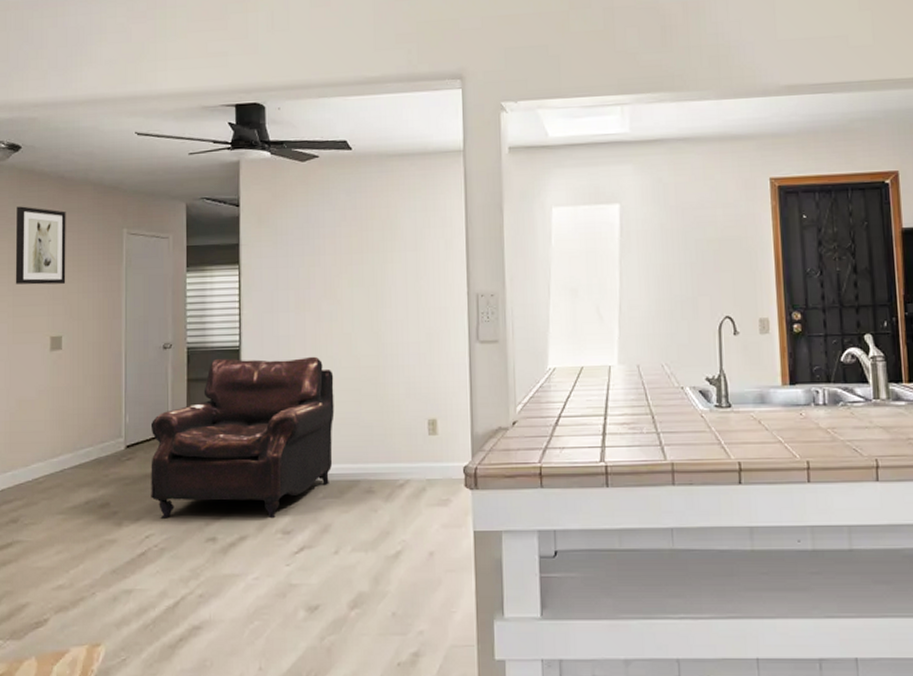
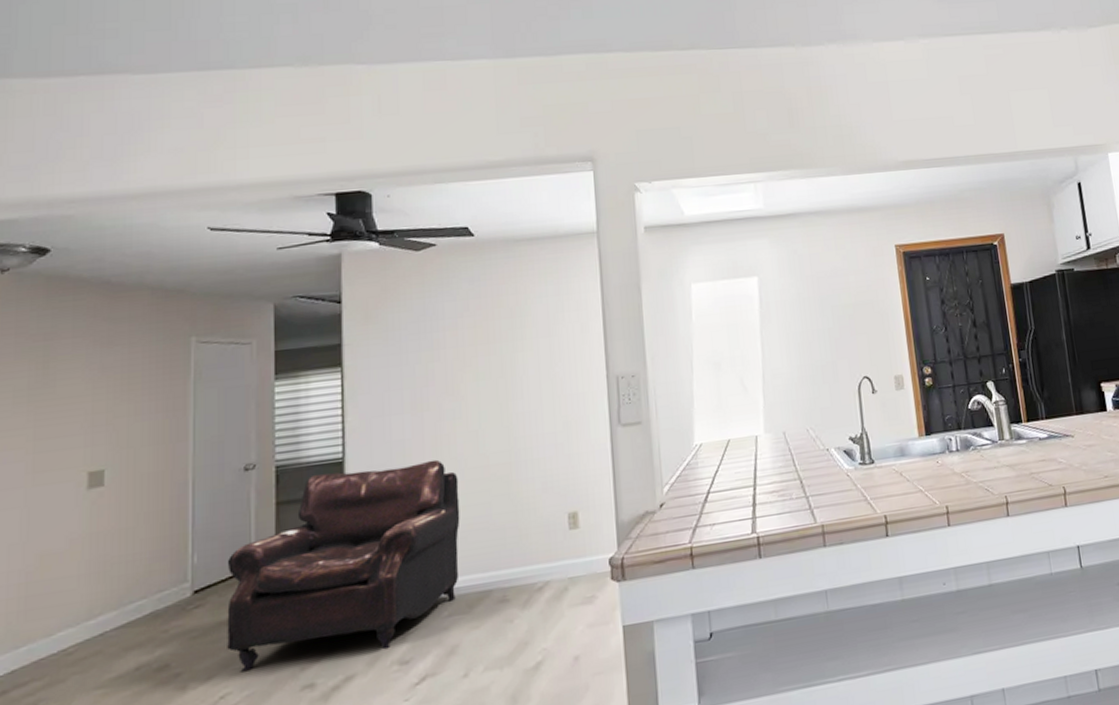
wall art: present [15,206,66,285] -> none [37,319,112,414]

